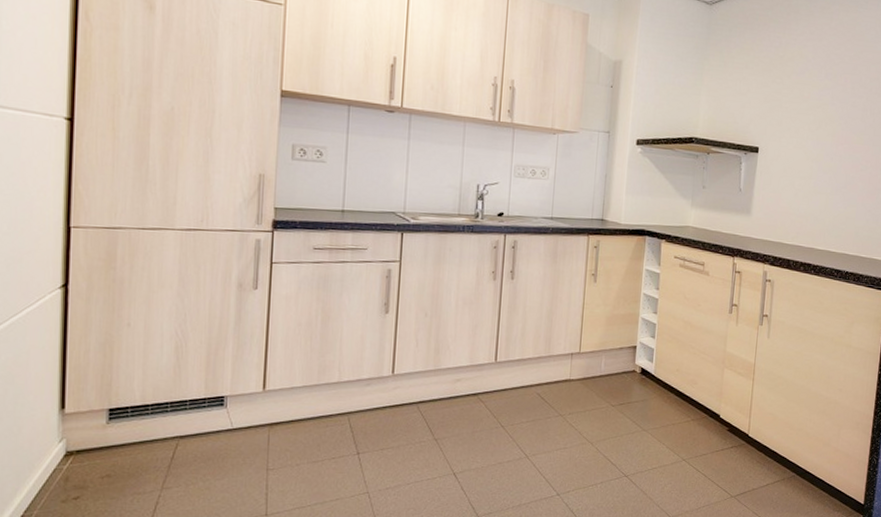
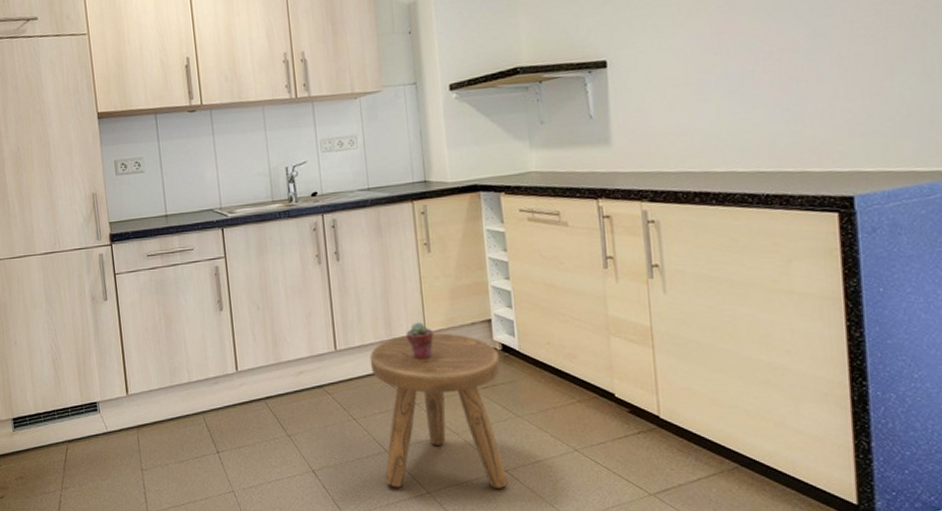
stool: none [521,354,638,492] -> present [369,333,509,489]
potted succulent: none [562,343,587,375] -> present [405,322,434,359]

